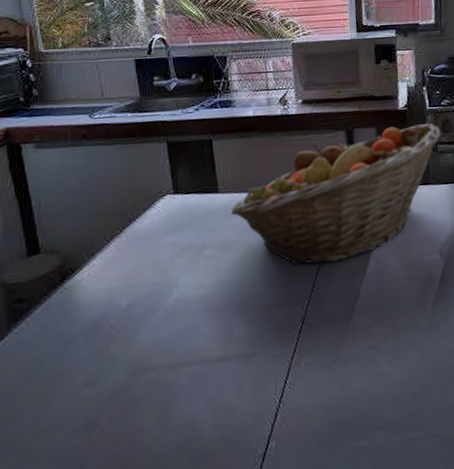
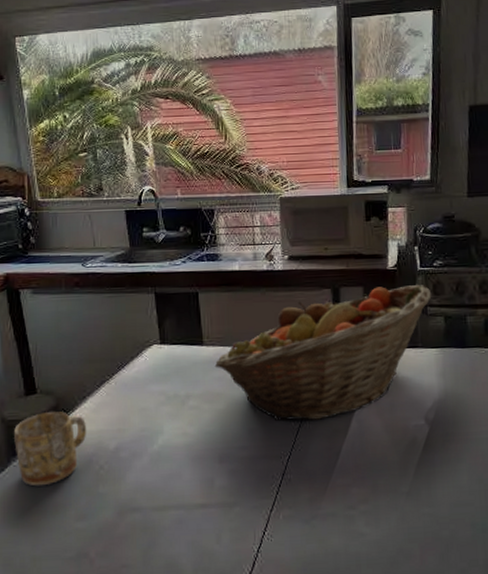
mug: none [14,270,97,354] -> present [13,411,87,487]

